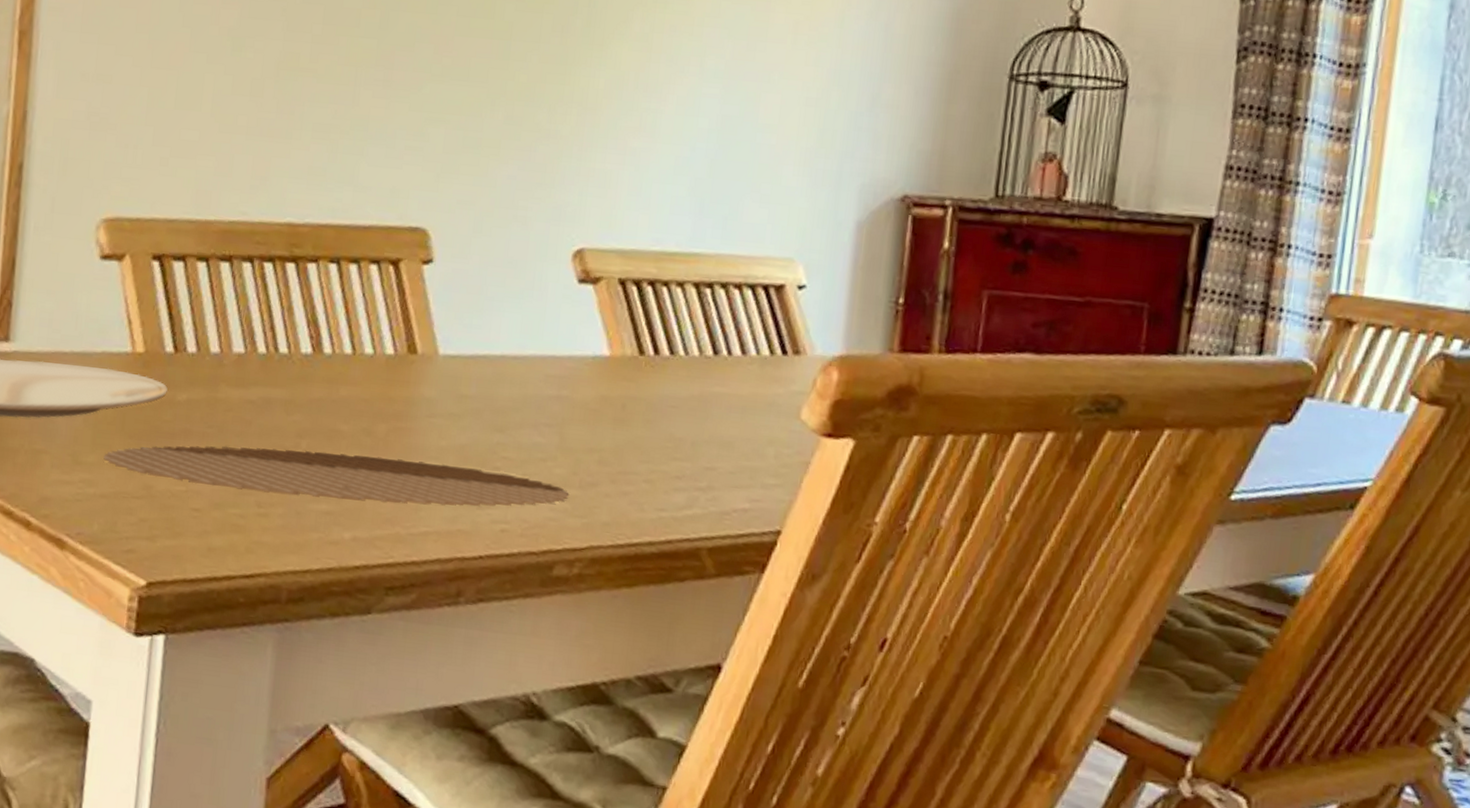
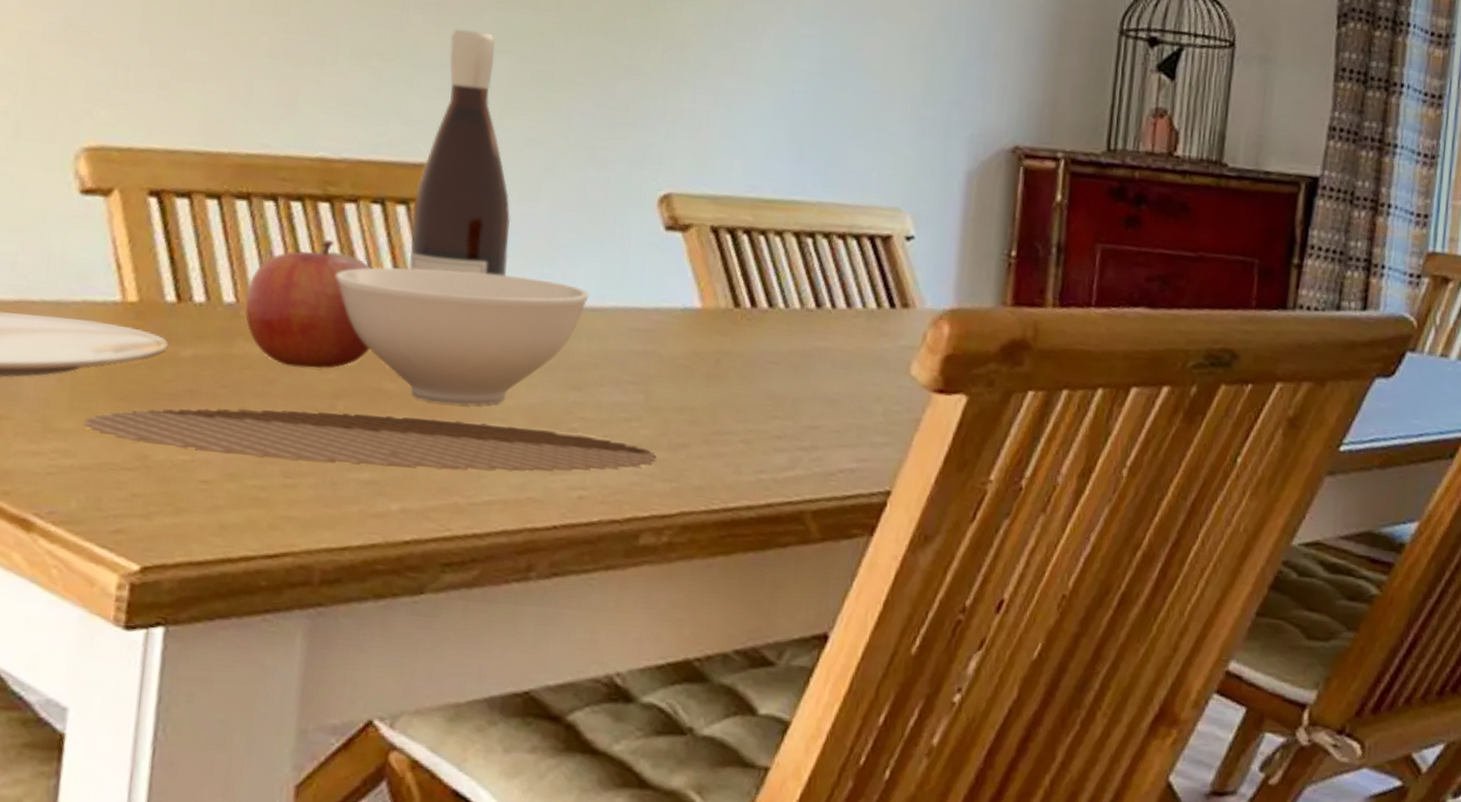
fruit: none [227,296,328,412] -> present [244,239,370,369]
bowl: none [299,320,512,446] -> present [335,267,589,406]
bottle: none [359,102,445,328] -> present [409,28,511,277]

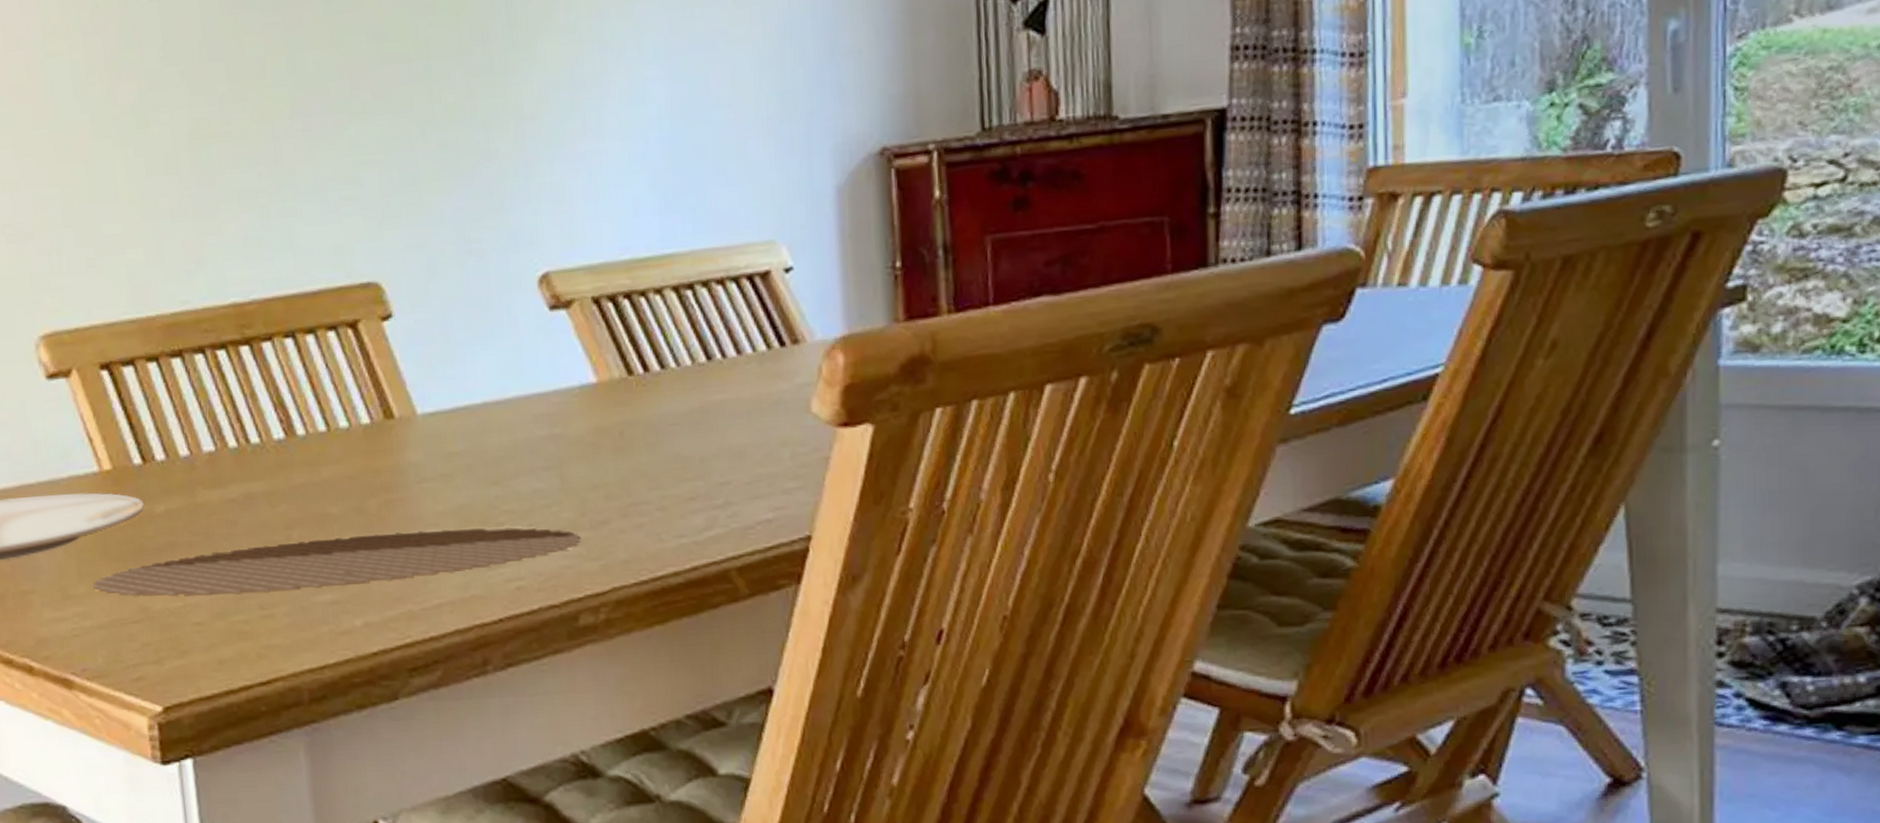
fruit: present [244,239,370,369] -> none [197,380,310,506]
bowl: present [335,267,589,406] -> none [266,382,491,519]
bottle: present [409,28,511,277] -> none [320,147,414,395]

